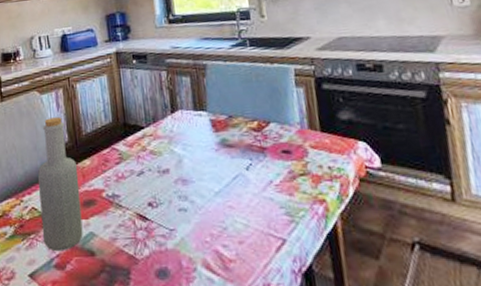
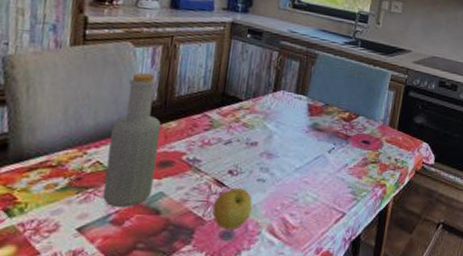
apple: none [142,221,181,268] -> present [212,188,253,230]

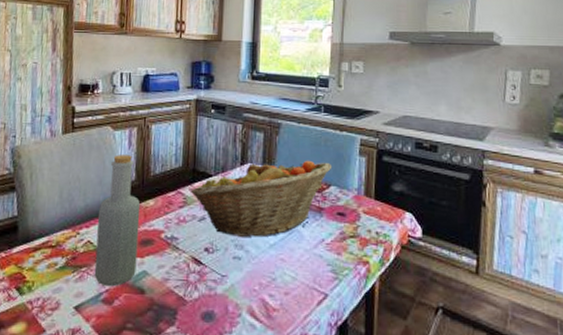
apple: present [212,188,253,230] -> none [193,267,230,312]
fruit basket: none [217,89,363,161] -> present [190,160,333,237]

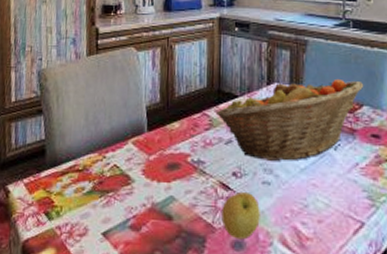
bottle: present [94,155,141,287] -> none [121,76,166,213]
apple: none [193,267,230,312] -> present [221,192,260,240]

